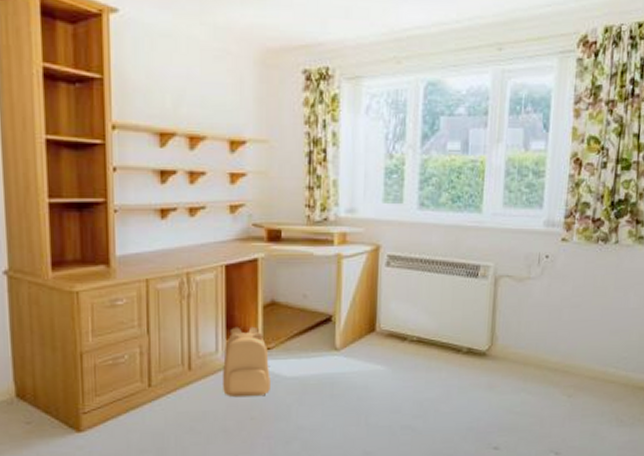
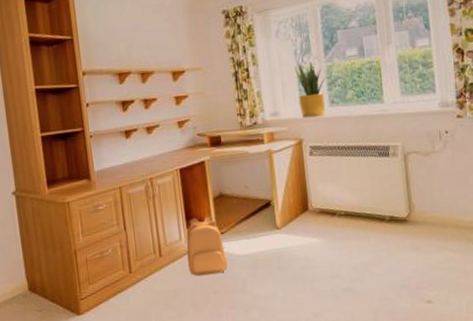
planter: none [382,150,420,221] -> present [295,61,327,119]

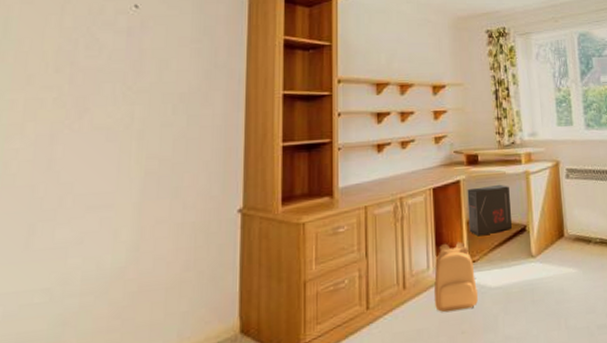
computer tower: none [212,163,258,211] -> present [467,184,513,237]
planter: present [295,61,327,119] -> none [553,85,583,140]

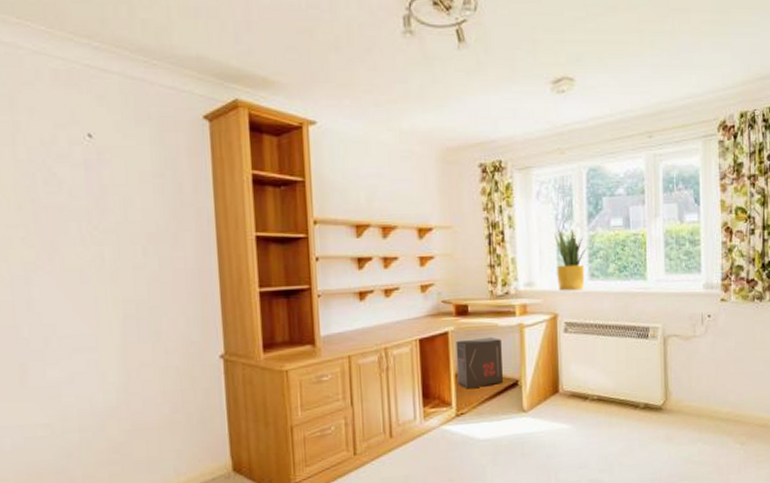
backpack: present [434,241,478,313] -> none [421,394,466,461]
planter: none [553,85,583,140] -> present [554,229,588,291]

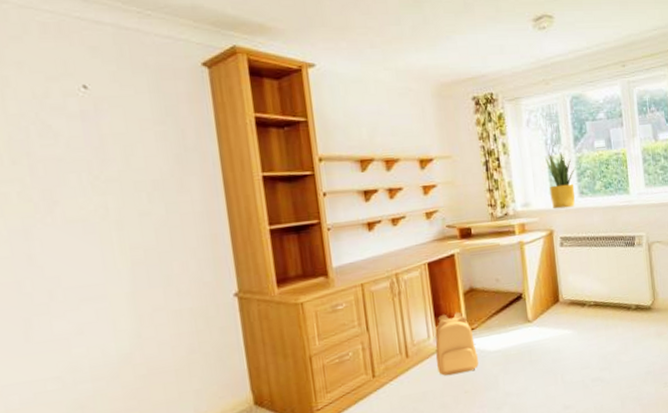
backpack: none [421,394,466,461] -> present [435,312,479,376]
computer tower: present [456,336,504,390] -> none [462,255,509,306]

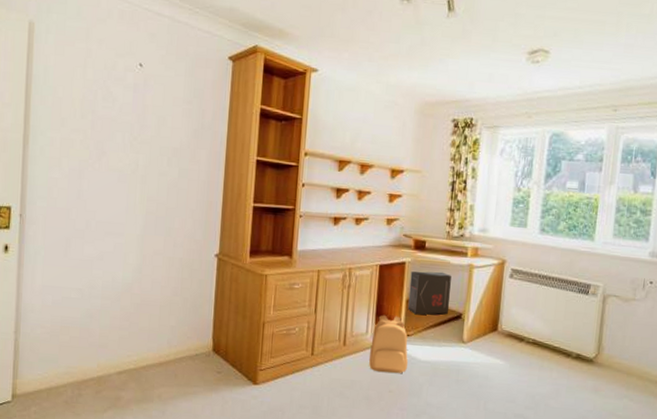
computer tower: none [462,255,509,306] -> present [407,271,451,315]
planter: present [545,152,576,209] -> none [509,186,542,242]

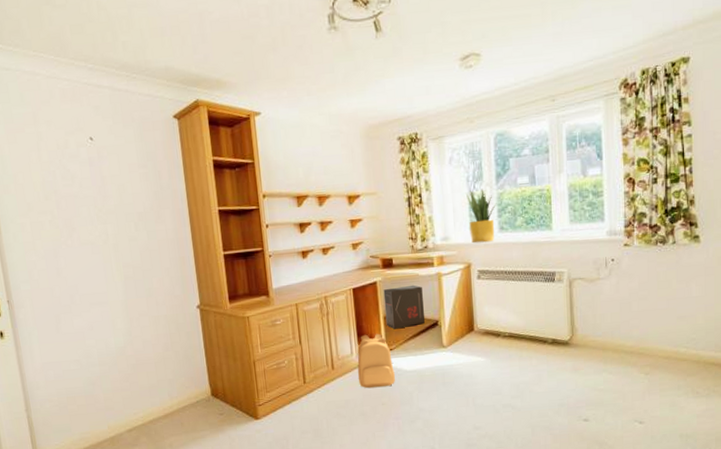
planter: none [509,186,542,242] -> present [466,188,497,244]

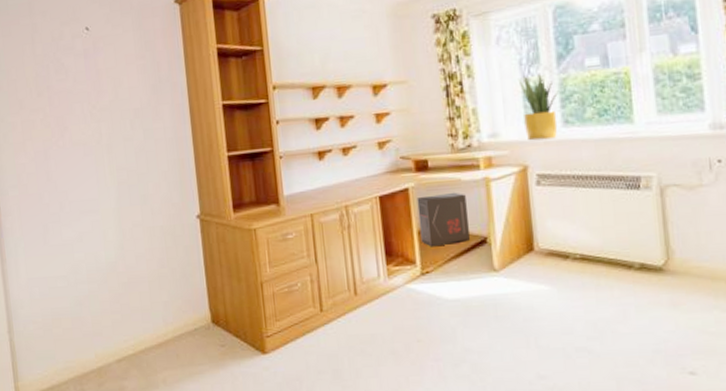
backpack: present [357,333,395,389] -> none [386,251,434,321]

